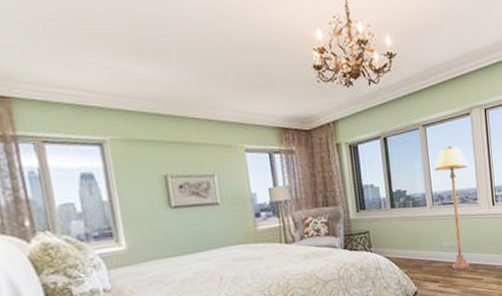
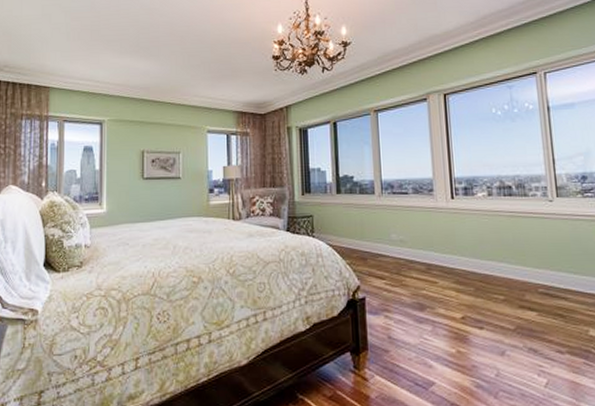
floor lamp: present [434,146,470,269] -> none [385,132,424,267]

